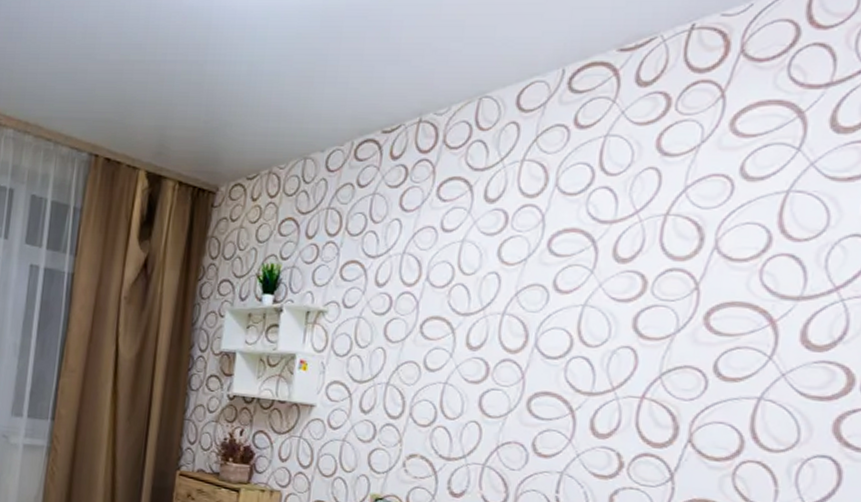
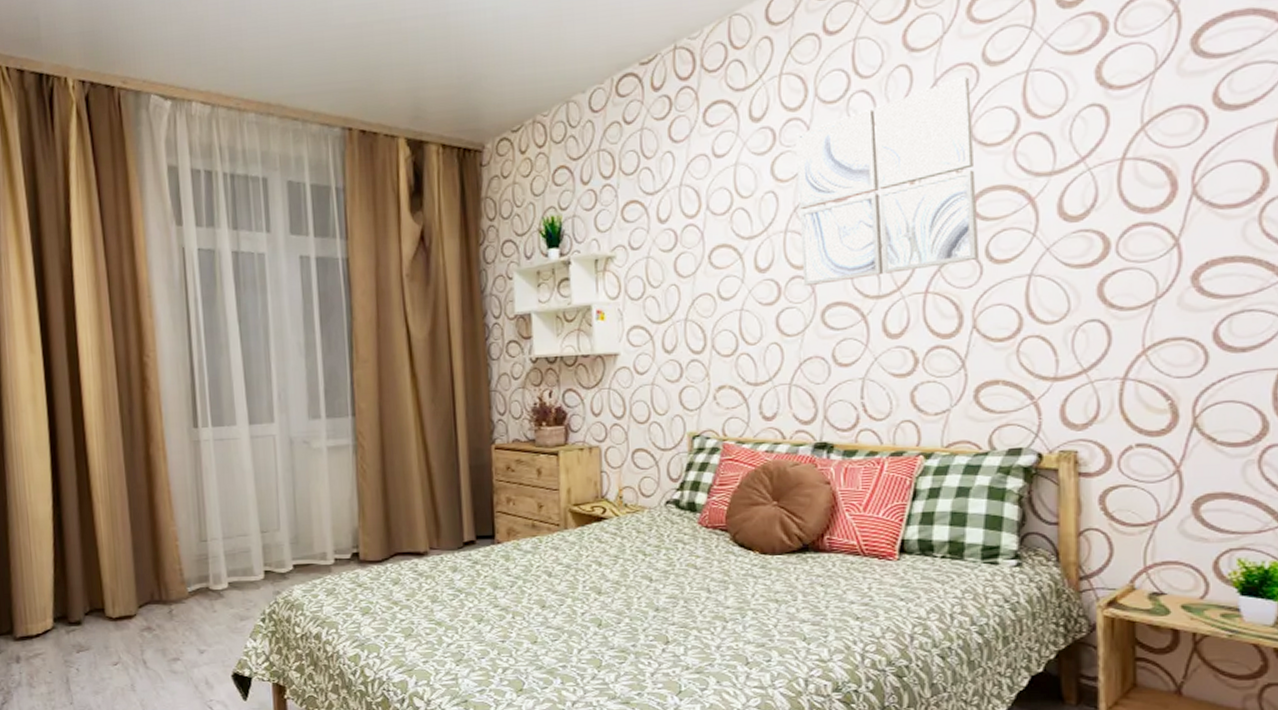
wall art: none [514,188,724,374] -> present [796,77,979,287]

